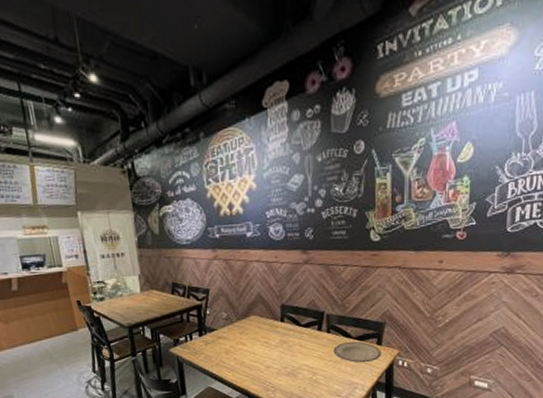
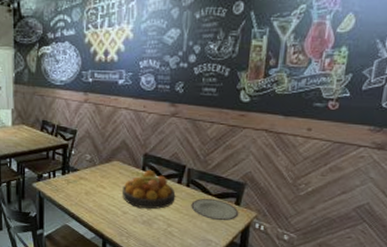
fruit bowl: none [263,321,317,361] -> present [123,170,176,210]

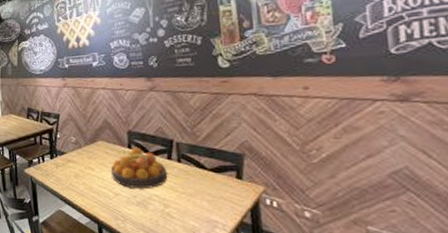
plate: present [191,198,239,221] -> none [186,173,243,198]

